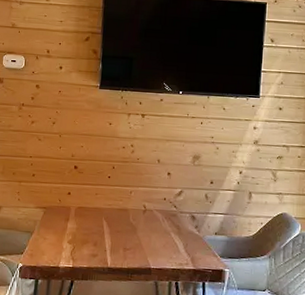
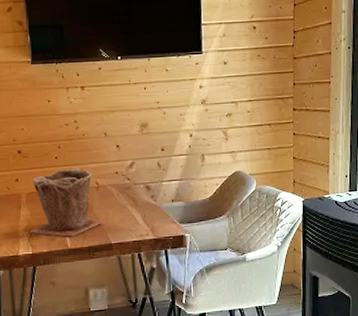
plant pot: none [74,188,145,256] -> present [30,167,103,237]

